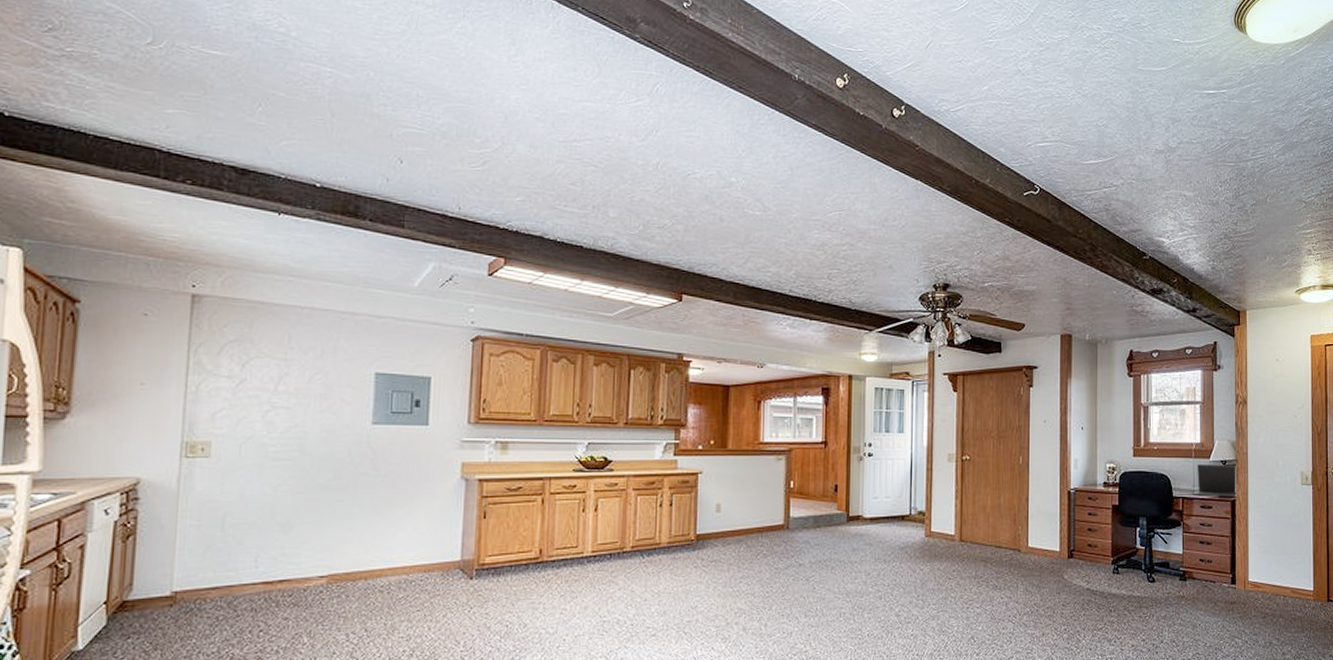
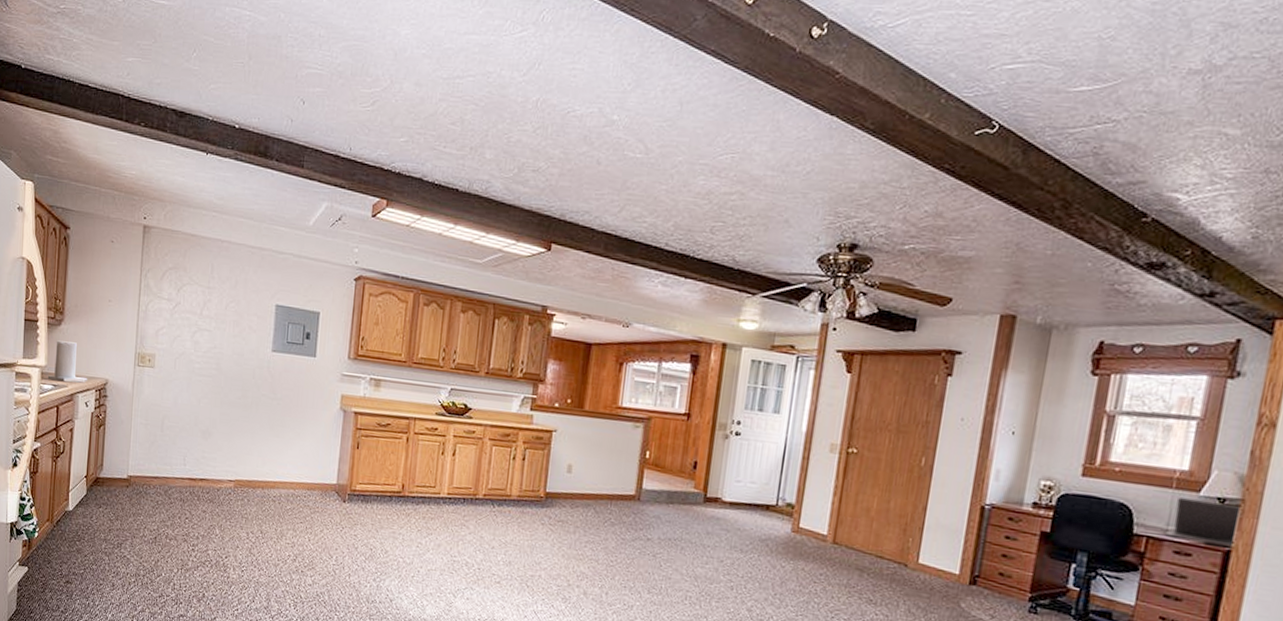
paper towel: none [42,438,109,488] -> present [47,340,88,383]

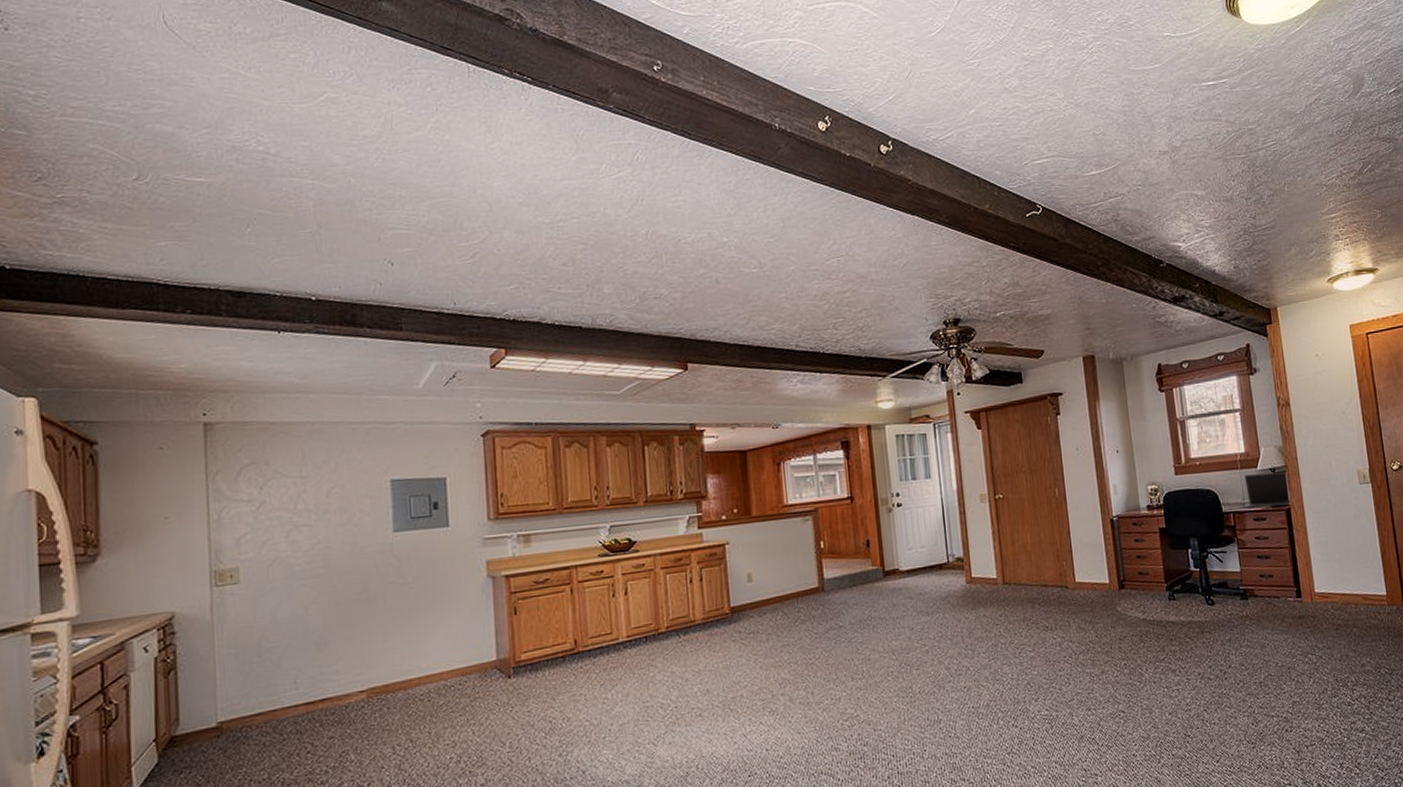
paper towel: present [47,340,88,383] -> none [82,577,144,632]

